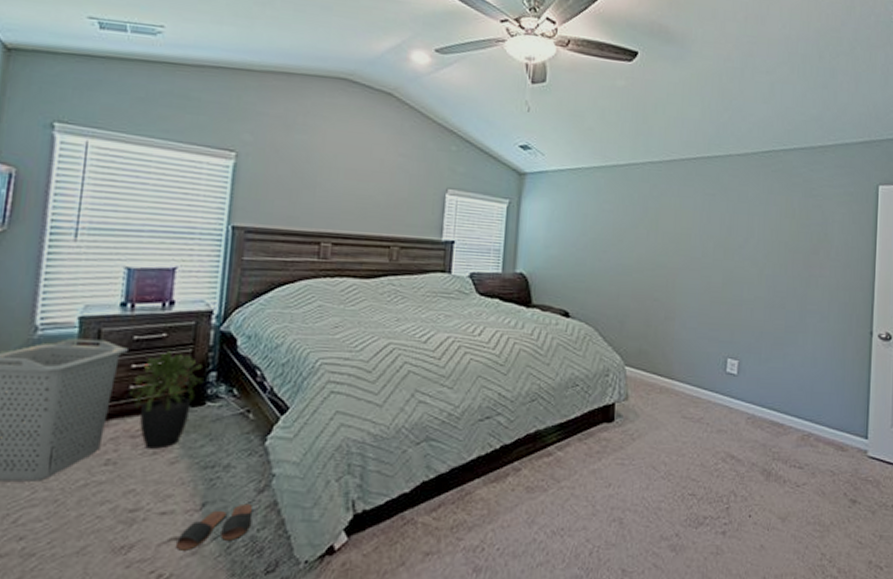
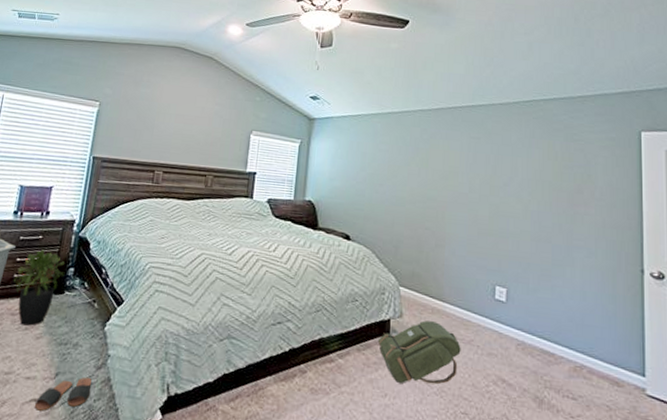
backpack: none [601,401,690,471] -> present [377,320,461,385]

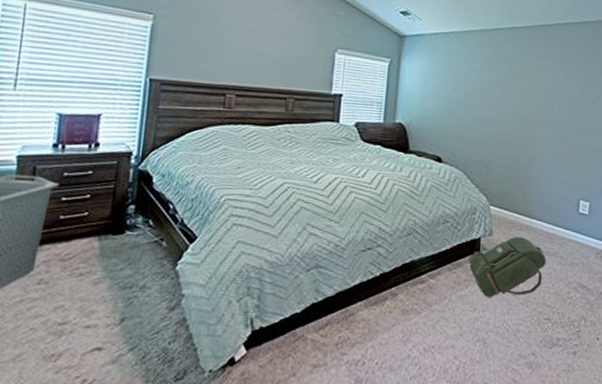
potted plant: present [14,250,65,326] -> none [60,186,123,271]
slipper: present [35,377,92,411] -> none [99,319,164,359]

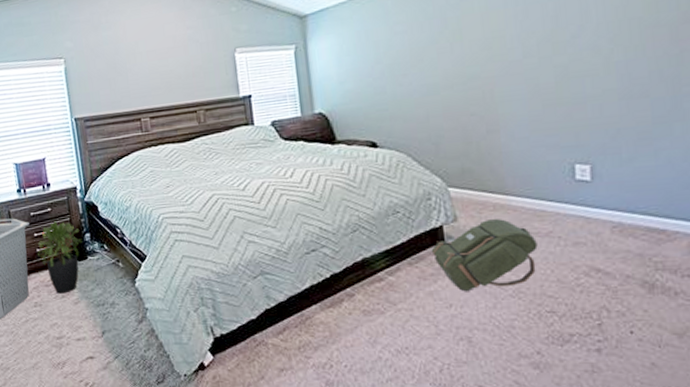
potted plant: none [60,186,123,271] -> present [38,221,82,294]

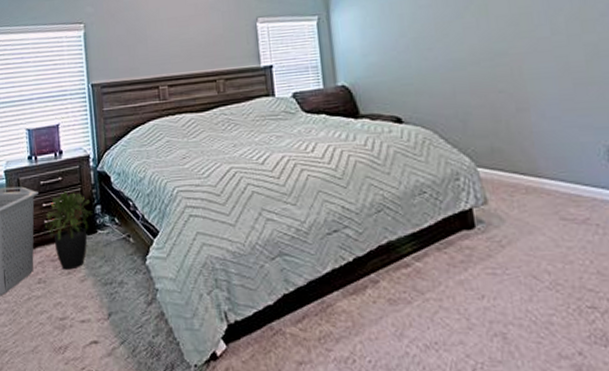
backpack: present [431,219,538,291] -> none [460,203,575,281]

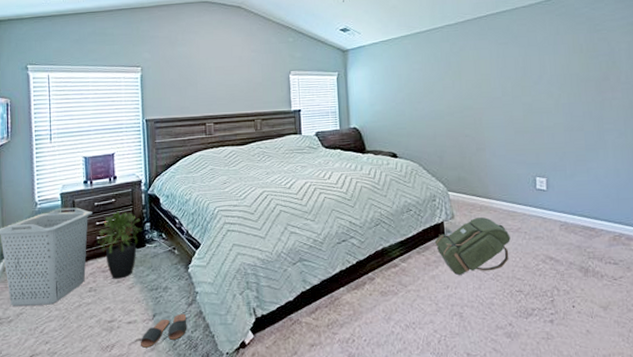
slipper: none [96,314,148,352] -> present [141,313,187,348]
backpack: none [460,203,575,281] -> present [434,217,511,275]

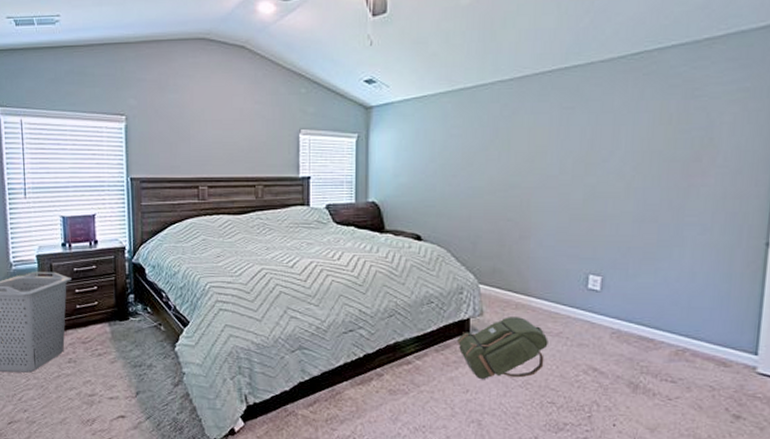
potted plant: present [98,211,142,279] -> none [78,279,125,352]
slipper: present [141,313,187,348] -> none [123,393,173,425]

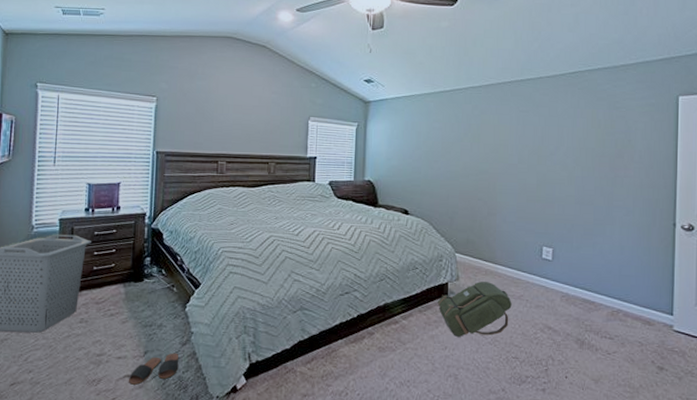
slipper: none [123,393,173,425] -> present [129,352,179,385]

